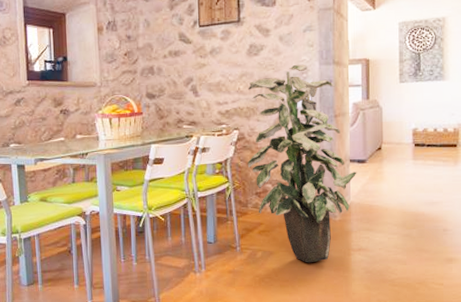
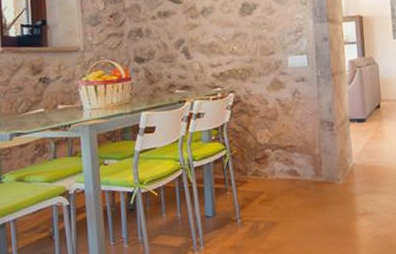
indoor plant: present [247,64,357,263] -> none [242,22,358,232]

